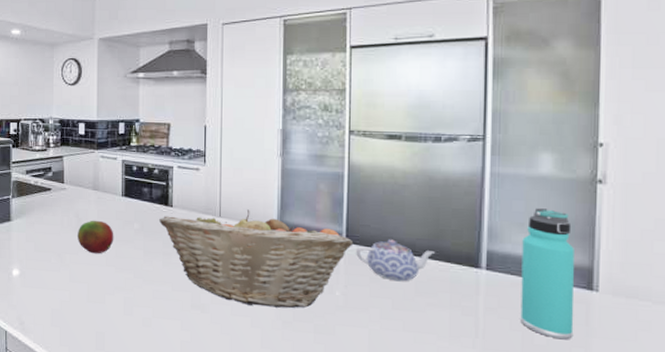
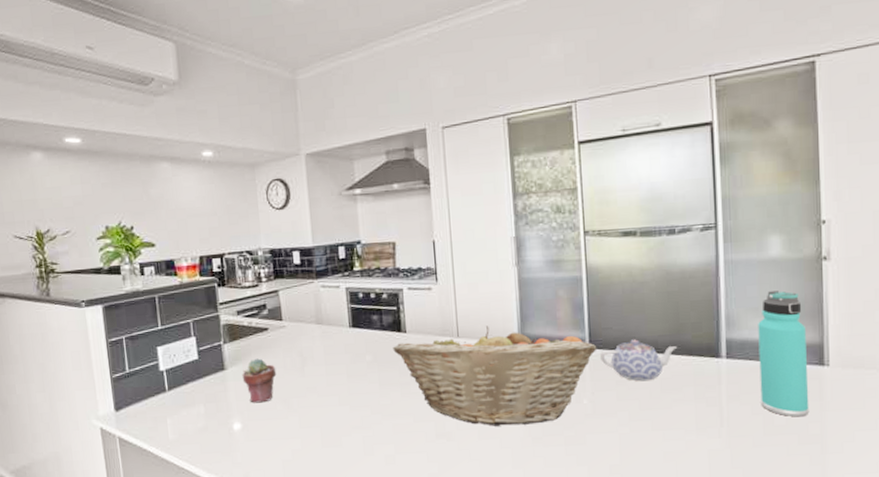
potted succulent: none [25,214,54,255] -> present [242,358,277,403]
fruit: present [78,220,114,254] -> none [303,357,346,394]

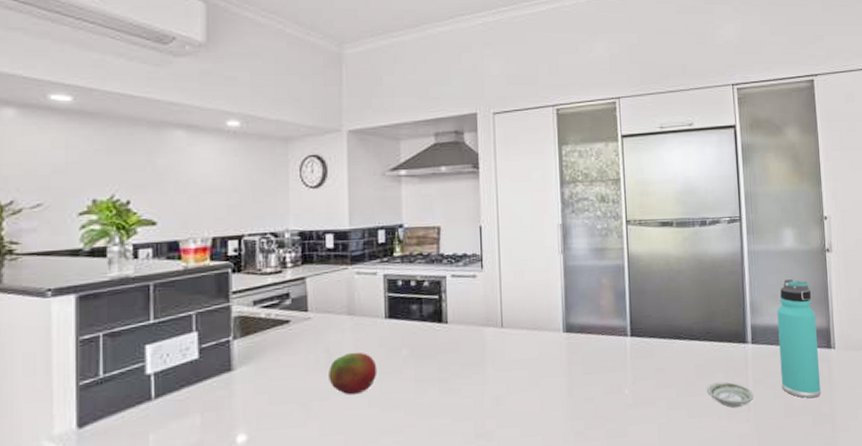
potted succulent: present [242,358,277,403] -> none [253,355,296,410]
fruit: none [303,357,346,394] -> present [329,352,377,395]
fruit basket: present [393,326,597,426] -> none [432,315,638,423]
teapot: present [600,339,677,382] -> none [641,326,709,369]
saucer: none [673,396,727,422] -> present [707,381,754,408]

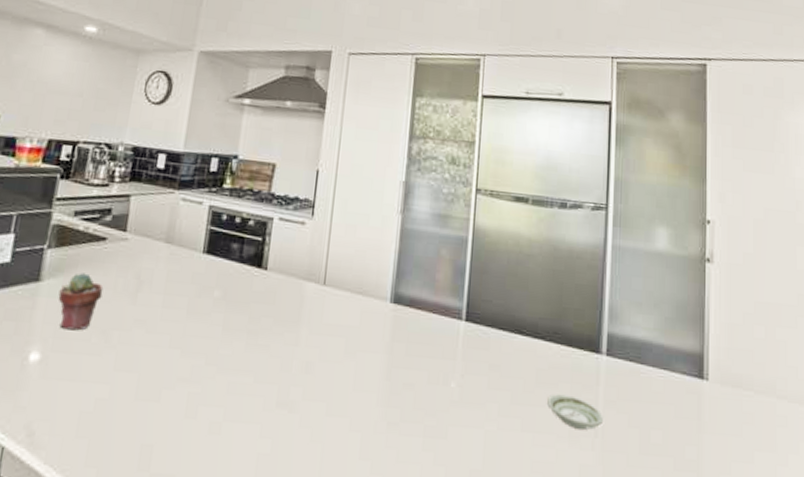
potted succulent: none [253,355,296,410] -> present [58,273,104,331]
fruit: present [329,352,377,395] -> none [133,283,186,331]
thermos bottle: present [777,279,821,399] -> none [638,286,687,437]

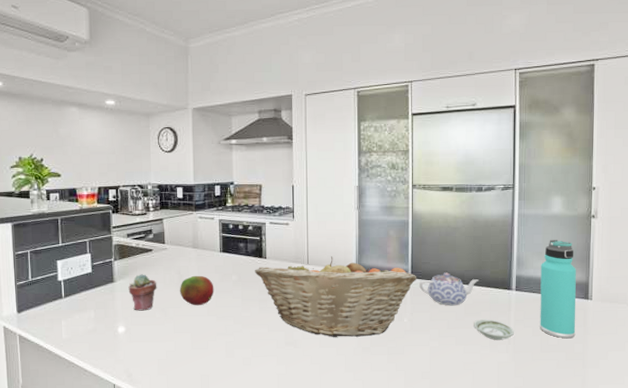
fruit: none [133,283,186,331] -> present [180,275,214,306]
fruit basket: none [248,276,474,405] -> present [255,256,417,337]
teapot: none [476,318,557,370] -> present [419,272,478,306]
thermos bottle: none [638,286,687,437] -> present [540,240,576,339]

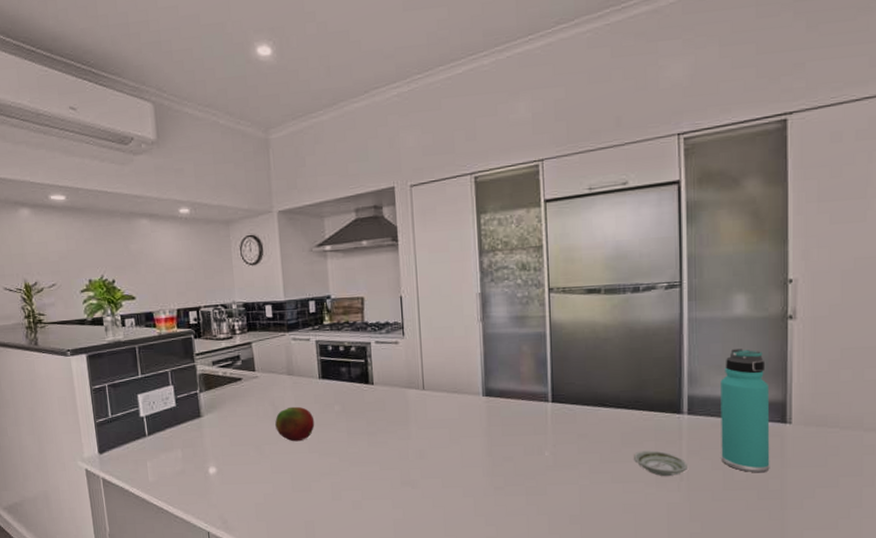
potted succulent: present [128,274,157,311] -> none [217,407,250,449]
fruit basket: present [255,256,417,337] -> none [361,379,560,476]
teapot: present [419,272,478,306] -> none [562,394,638,435]

